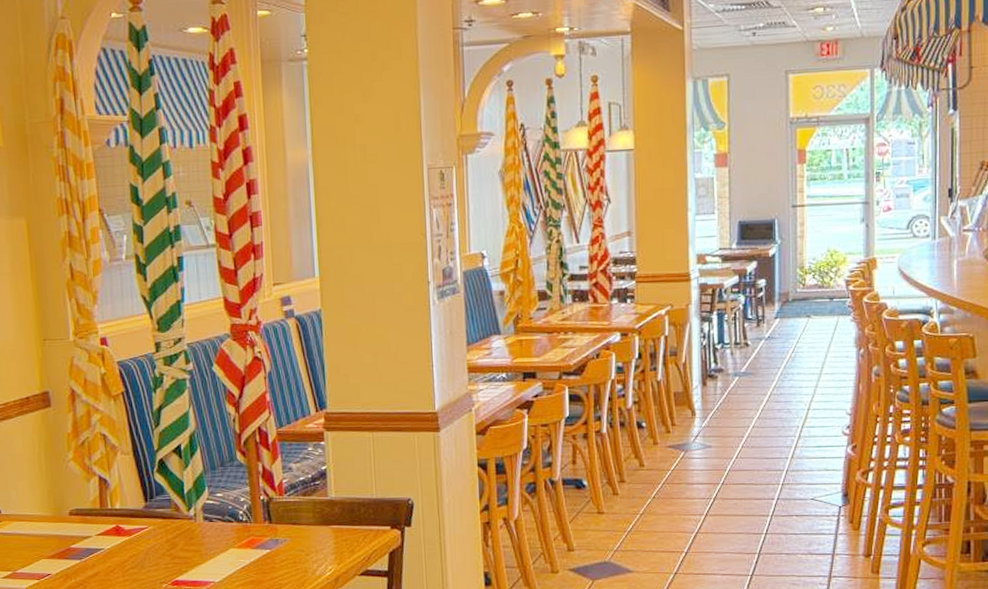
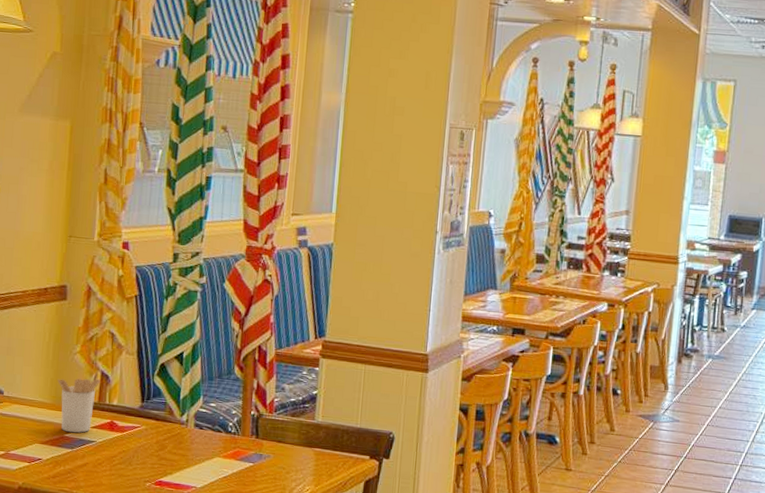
utensil holder: none [54,475,99,543] -> present [57,370,100,433]

